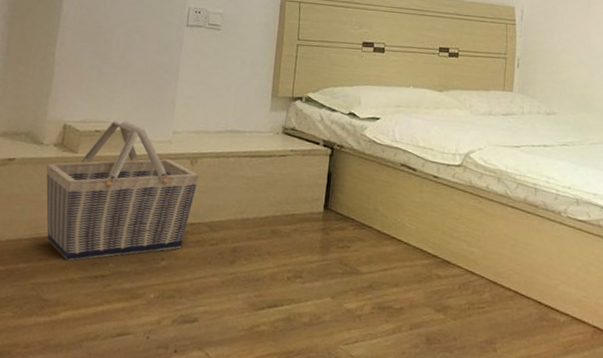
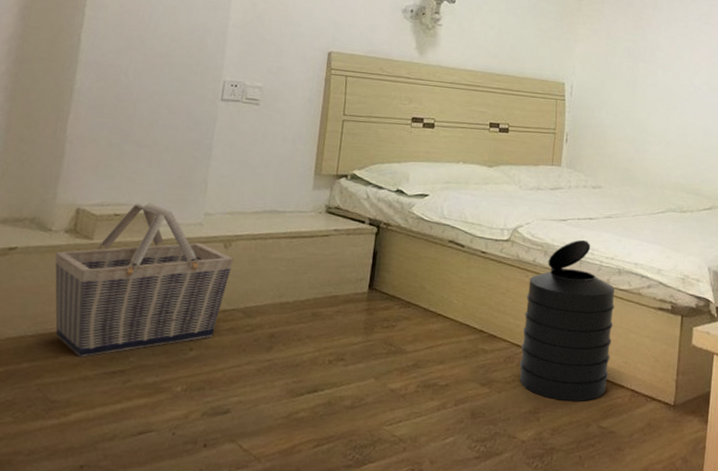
trash can: none [474,167,574,335] -> present [519,239,615,402]

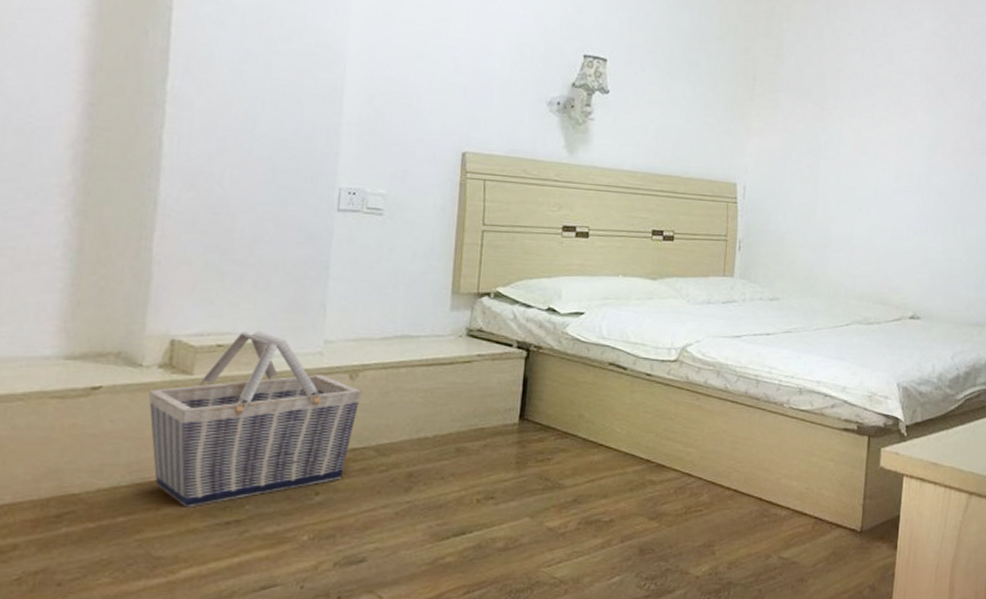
trash can: present [519,239,615,402] -> none [691,357,796,533]

